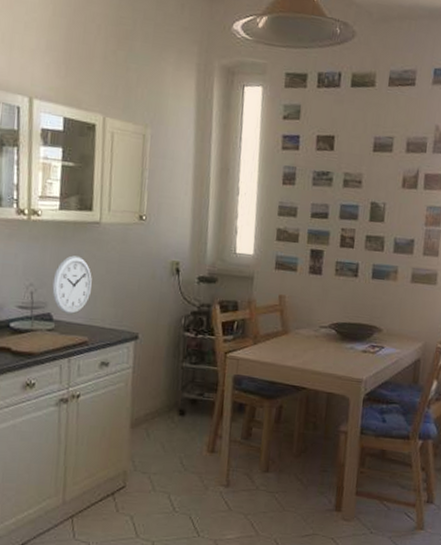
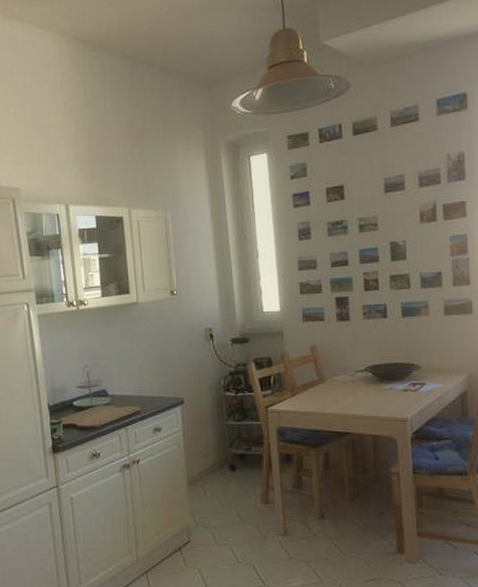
wall clock: present [52,255,92,315] -> none [104,335,137,389]

